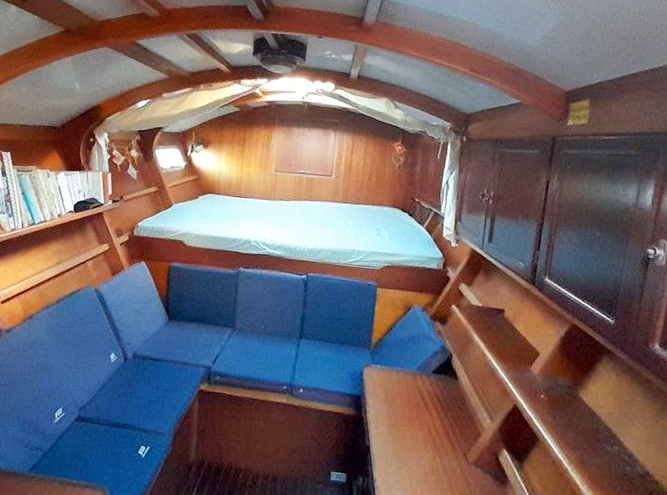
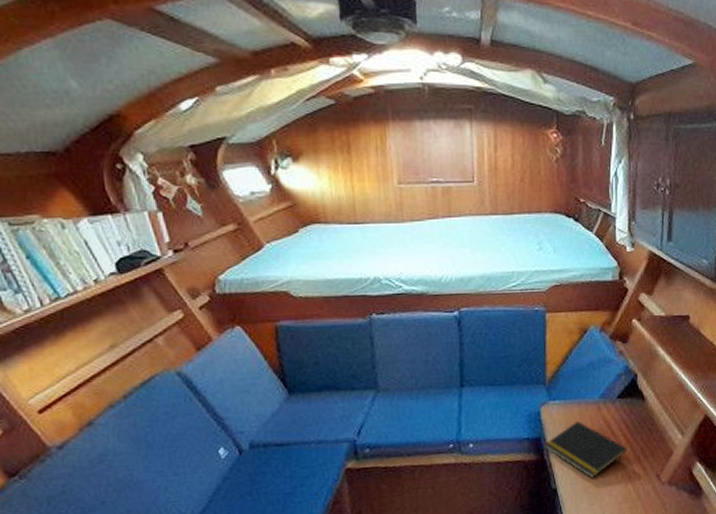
notepad: none [363,386,438,444] -> present [544,420,627,479]

